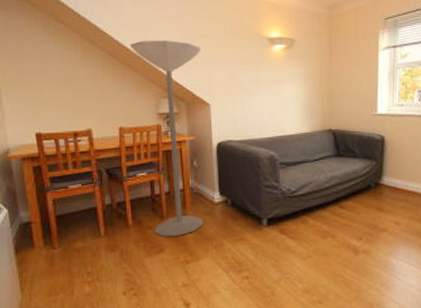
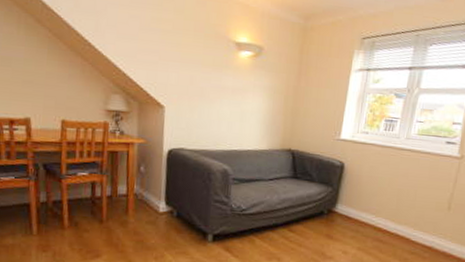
floor lamp: present [131,39,204,237] -> none [81,25,161,243]

